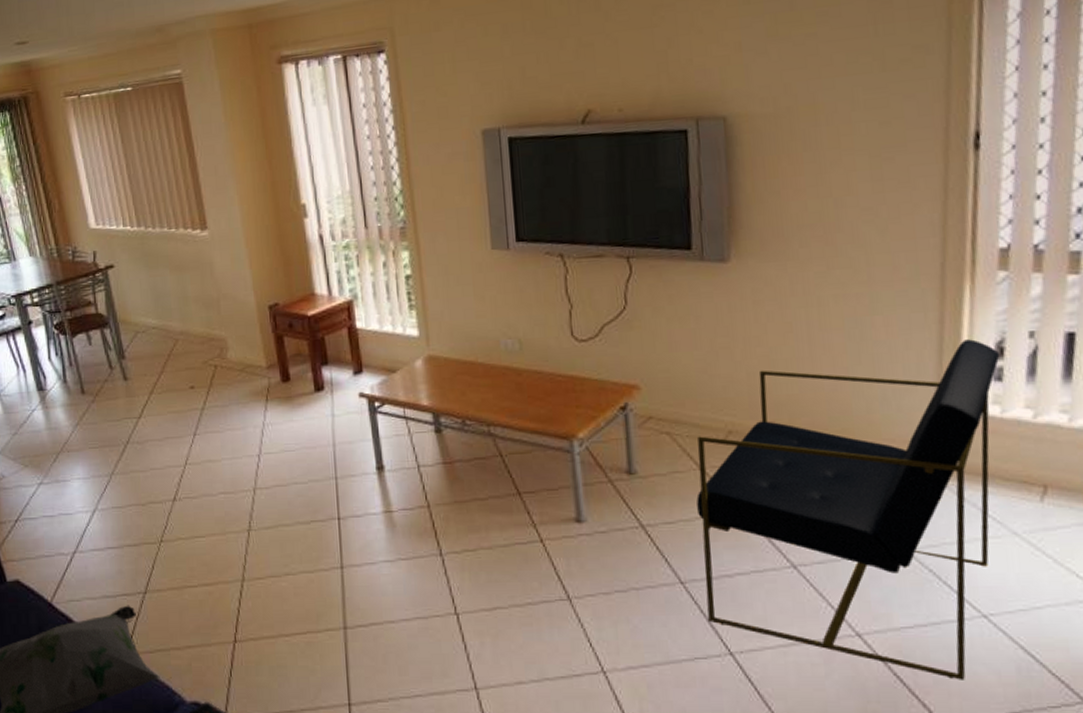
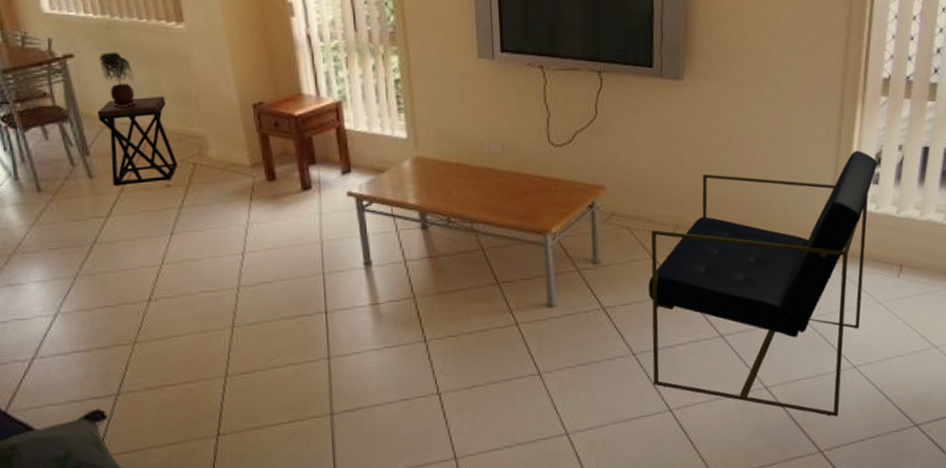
stool: none [132,301,201,389] -> present [96,97,178,187]
potted plant: none [135,261,165,312] -> present [99,52,136,107]

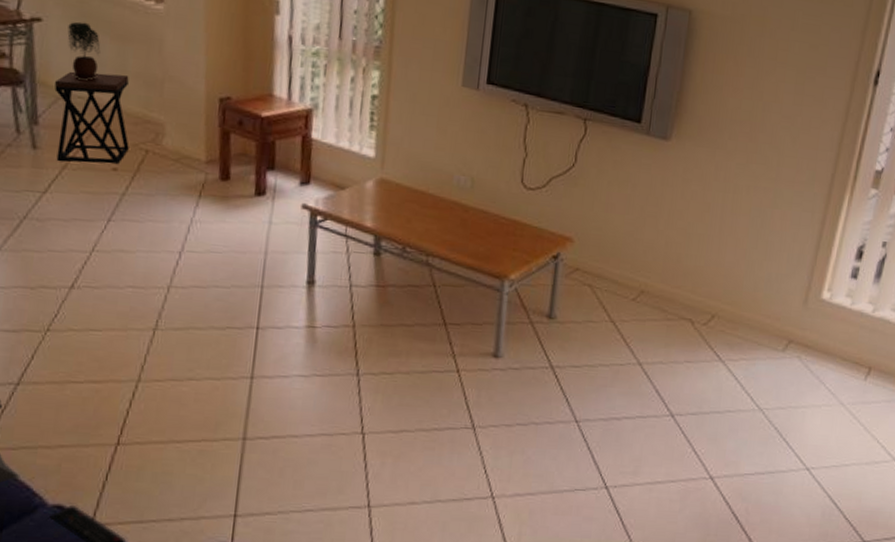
armchair: present [648,150,878,417] -> none [593,241,860,520]

